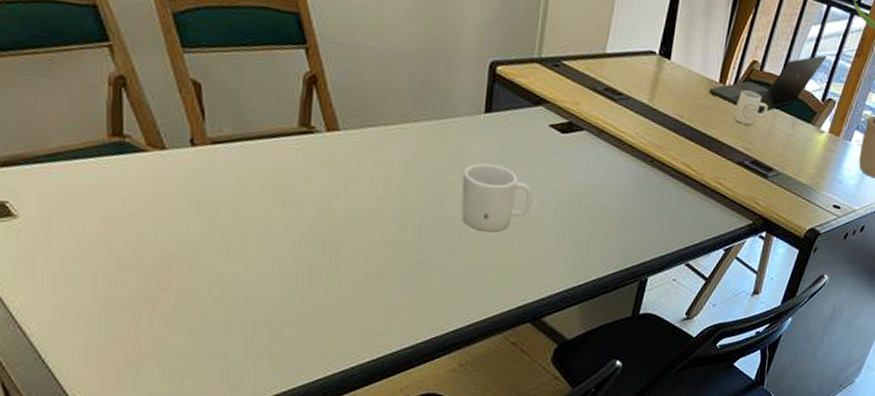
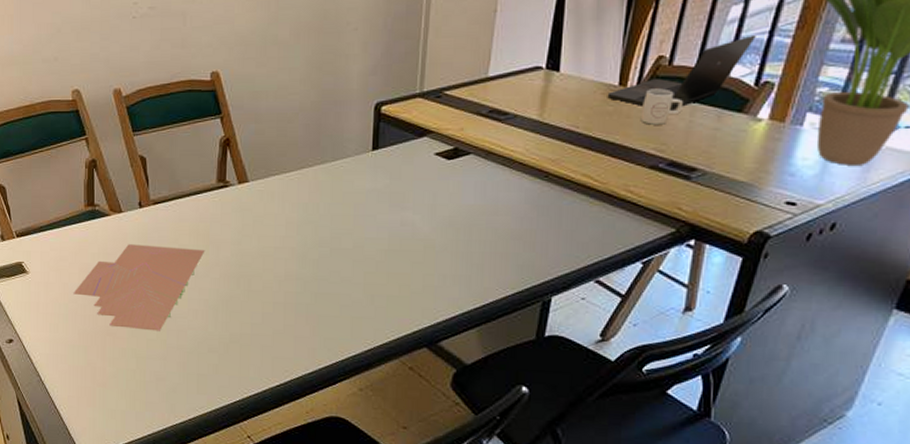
papers: none [91,190,282,299] -> present [73,244,205,331]
mug: present [461,162,533,232] -> none [354,196,423,261]

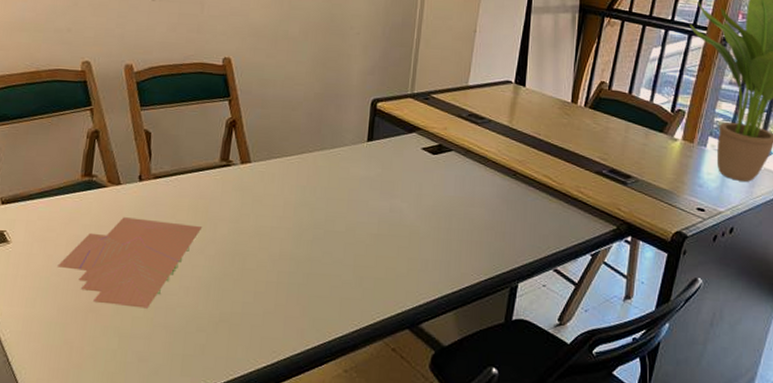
laptop: present [607,34,756,110] -> none [562,72,670,127]
mug: present [640,88,683,125] -> none [588,107,619,138]

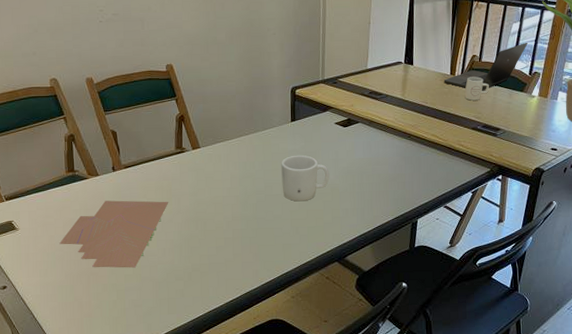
mug: none [347,183,409,244] -> present [281,155,330,202]
laptop: none [562,72,670,127] -> present [443,42,528,91]
mug: none [588,107,619,138] -> present [464,76,489,101]

